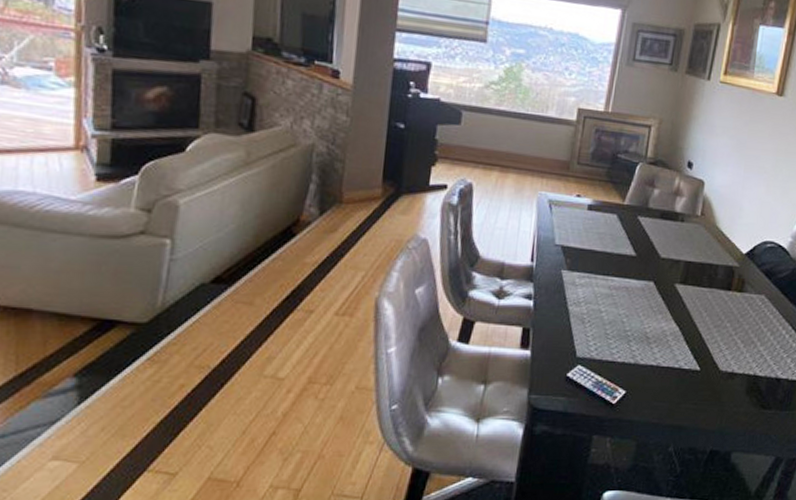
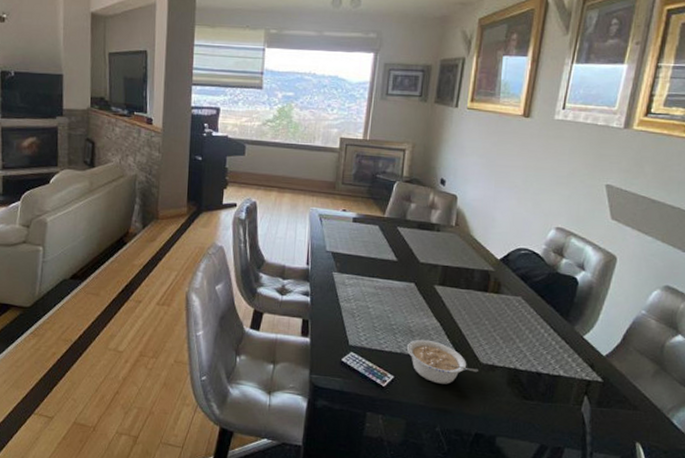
legume: none [641,346,718,397] -> present [406,339,479,384]

